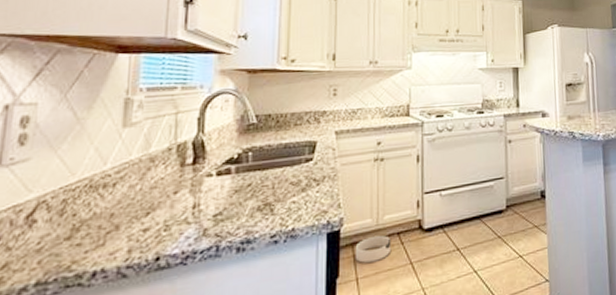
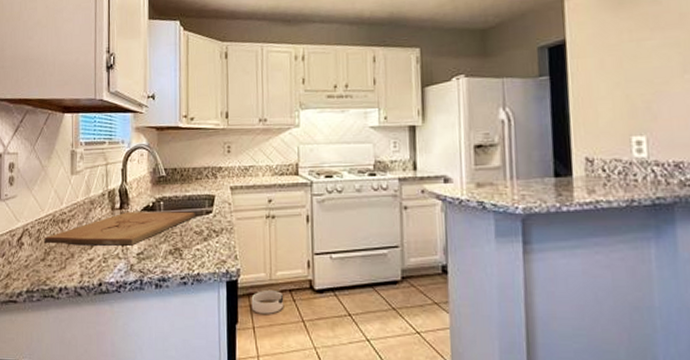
cutting board: none [72,160,292,218] -> present [44,211,195,246]

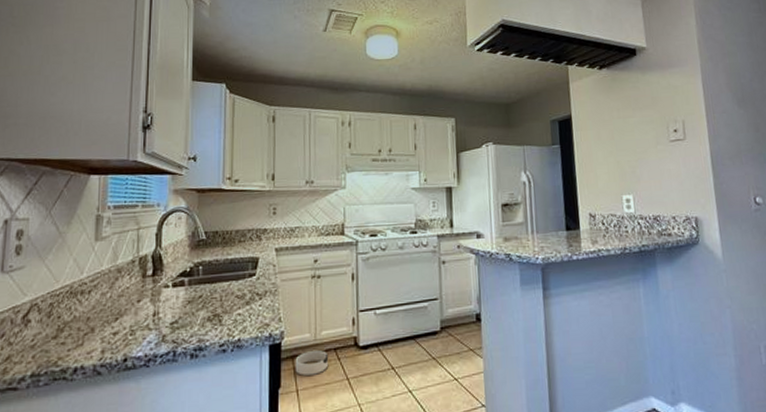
cutting board: present [44,211,195,246] -> none [58,275,237,320]

